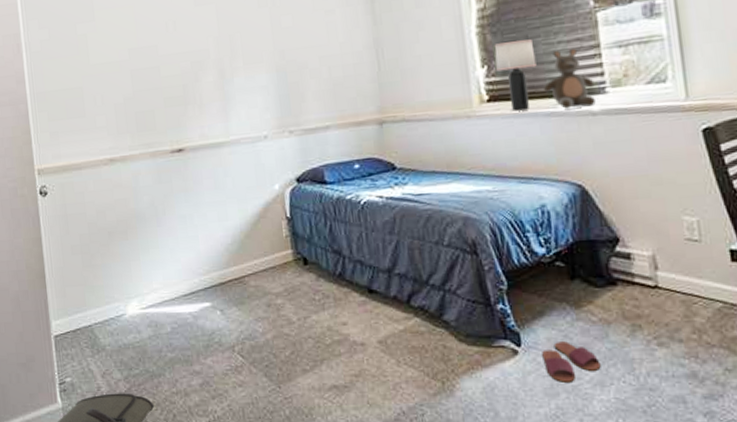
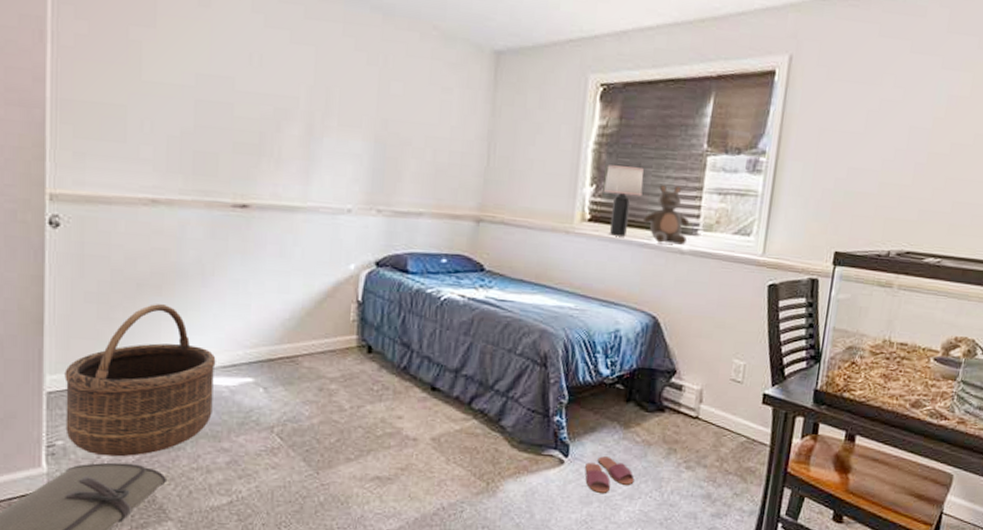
basket: none [65,247,182,388] -> present [64,304,216,457]

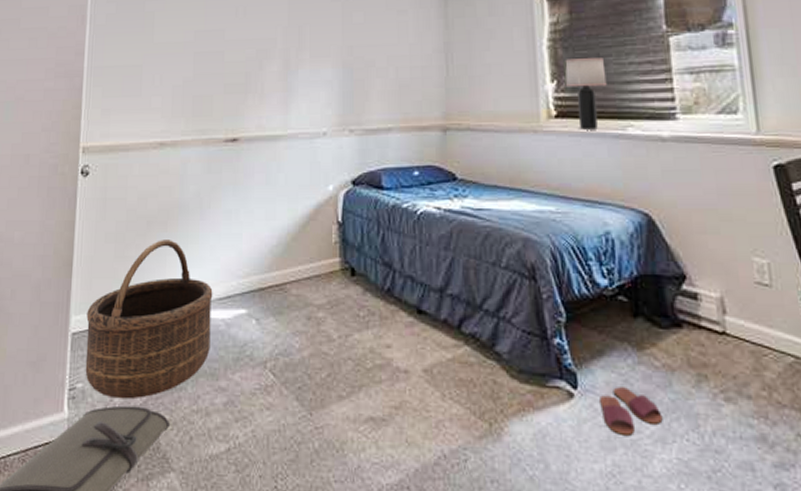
stuffed bear: present [642,184,690,245] -> none [612,70,665,132]

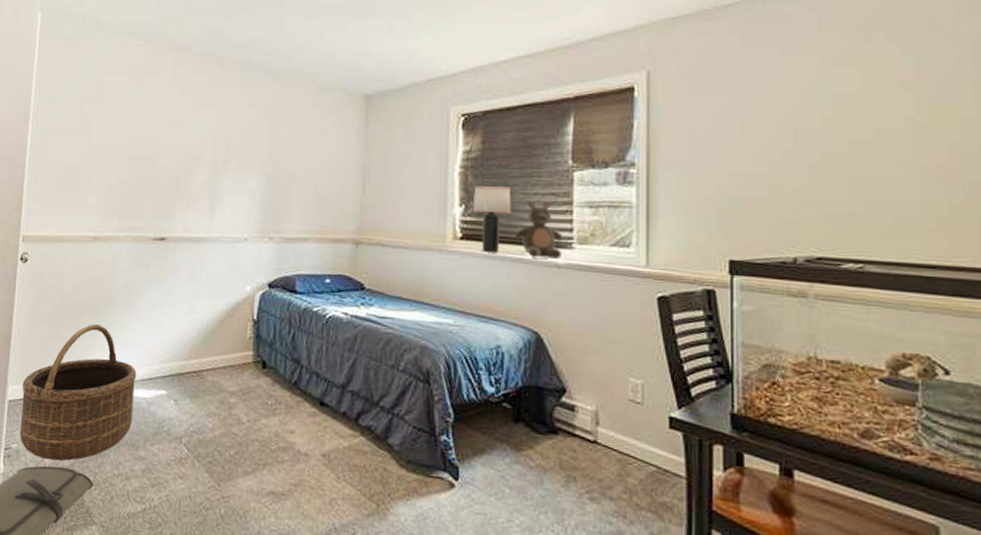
slippers: present [600,387,663,435] -> none [477,481,532,523]
stuffed bear: none [612,70,665,132] -> present [514,200,563,259]

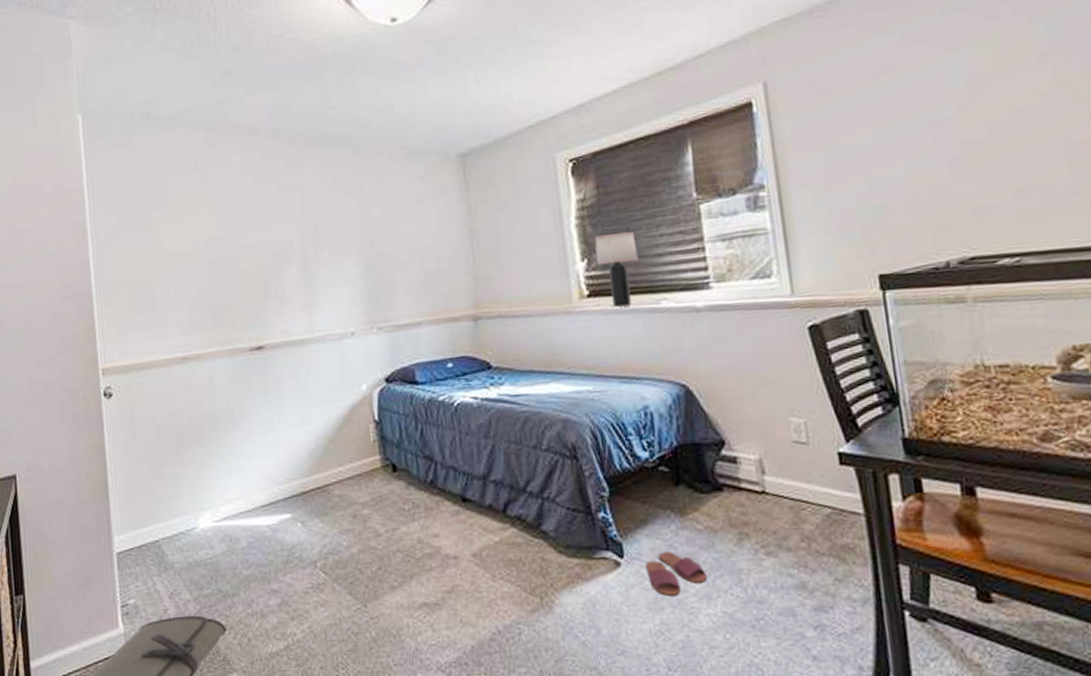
basket: present [19,324,137,461] -> none [129,453,259,611]
slippers: none [477,481,532,523] -> present [646,552,707,596]
stuffed bear: present [514,200,563,259] -> none [645,241,699,305]

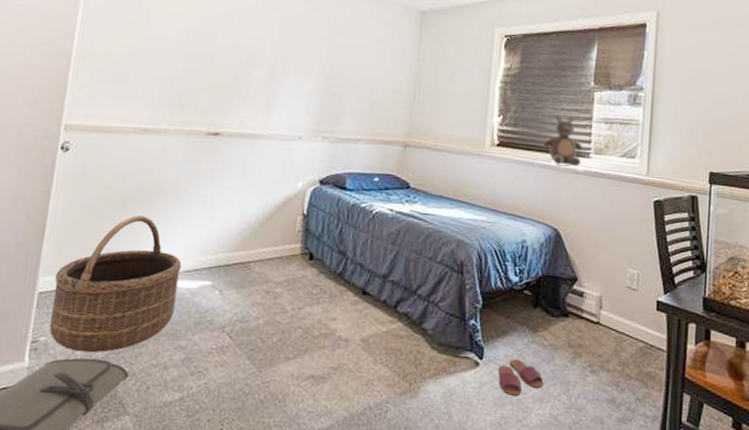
basket: none [129,453,259,611] -> present [49,215,182,353]
table lamp: present [594,232,639,307] -> none [508,99,543,159]
stuffed bear: none [645,241,699,305] -> present [542,115,583,166]

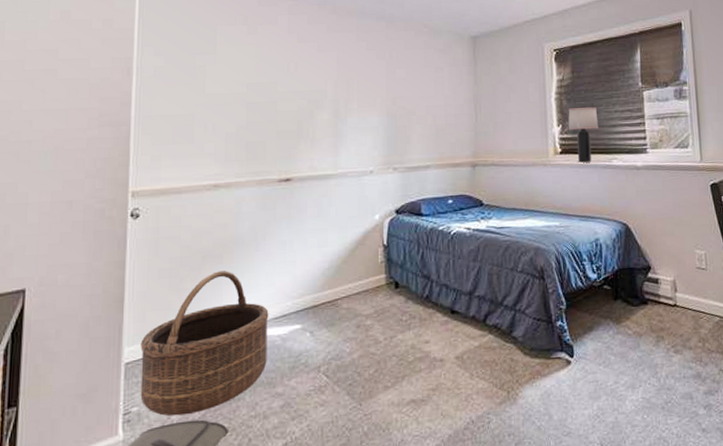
slippers: present [498,359,544,396] -> none [589,352,633,387]
table lamp: none [508,99,543,159] -> present [568,107,599,163]
stuffed bear: present [542,115,583,166] -> none [602,116,639,163]

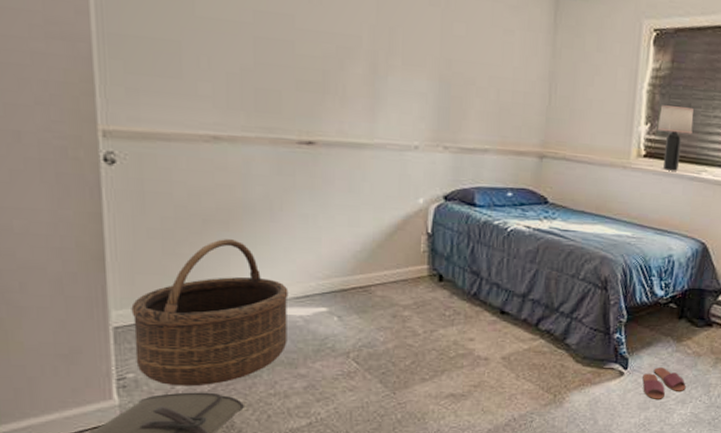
slippers: none [589,352,633,387] -> present [643,367,686,399]

